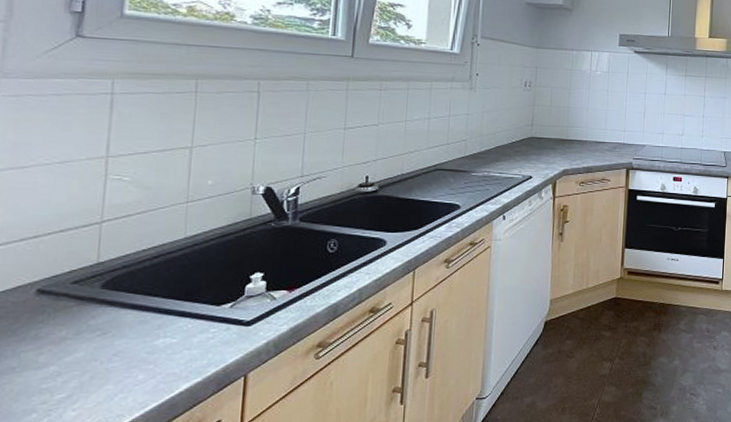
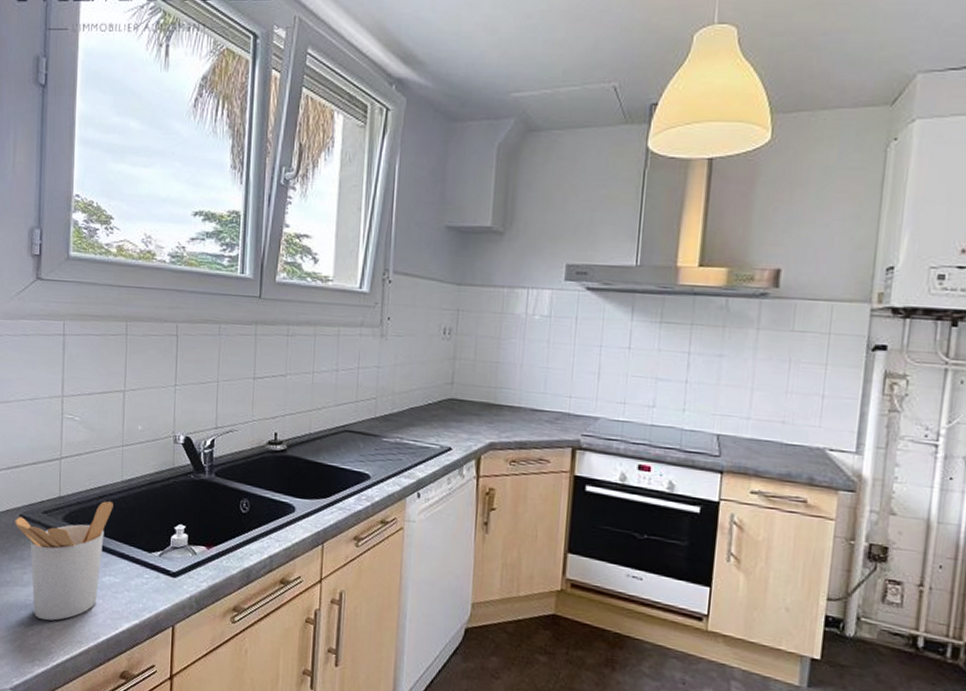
utensil holder: none [28,260,173,402] -> present [15,501,113,621]

